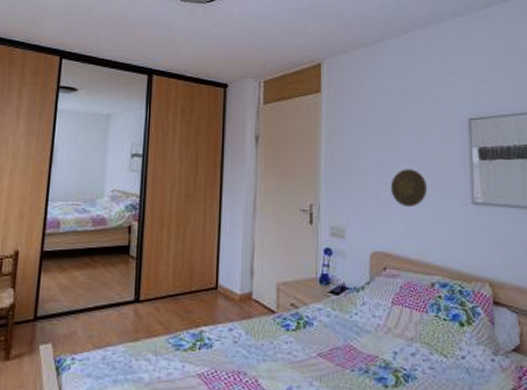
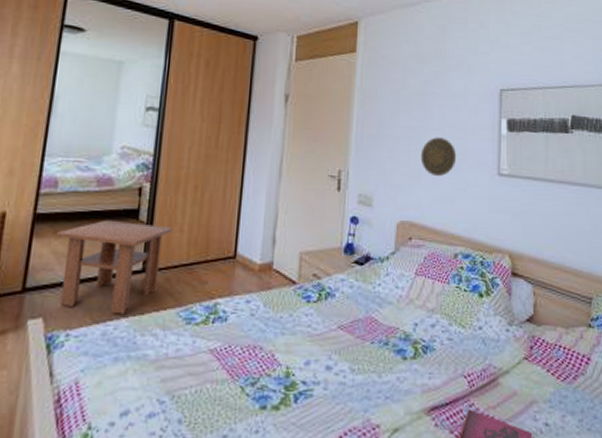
coffee table: none [60,255,160,341] -> present [55,219,174,315]

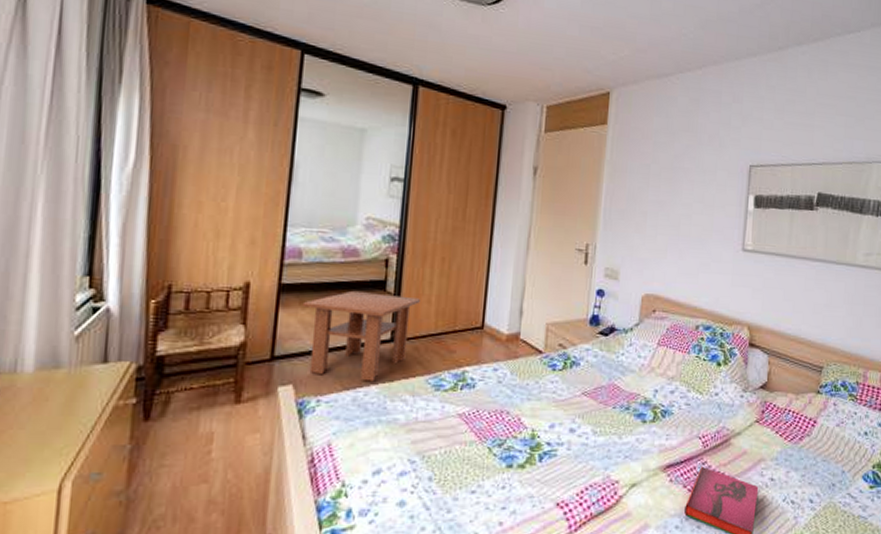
decorative plate: present [420,137,457,177] -> none [667,212,704,252]

